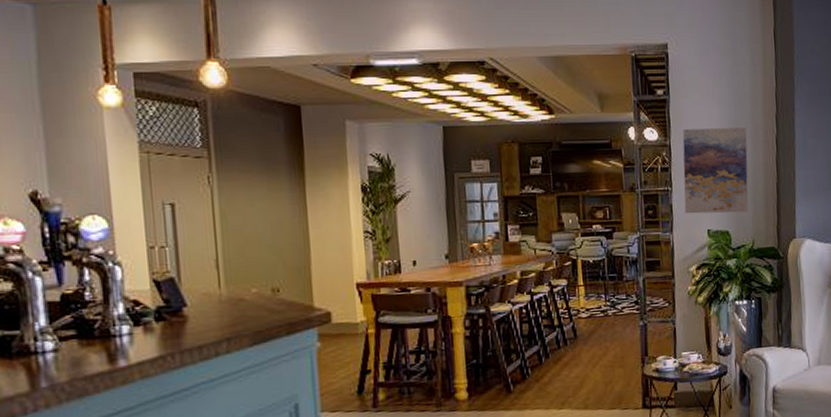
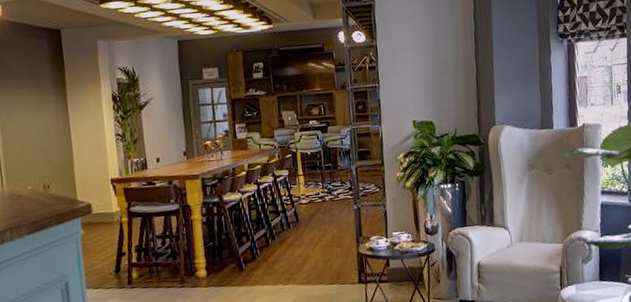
wall art: present [682,128,749,214] -> none [387,26,450,108]

